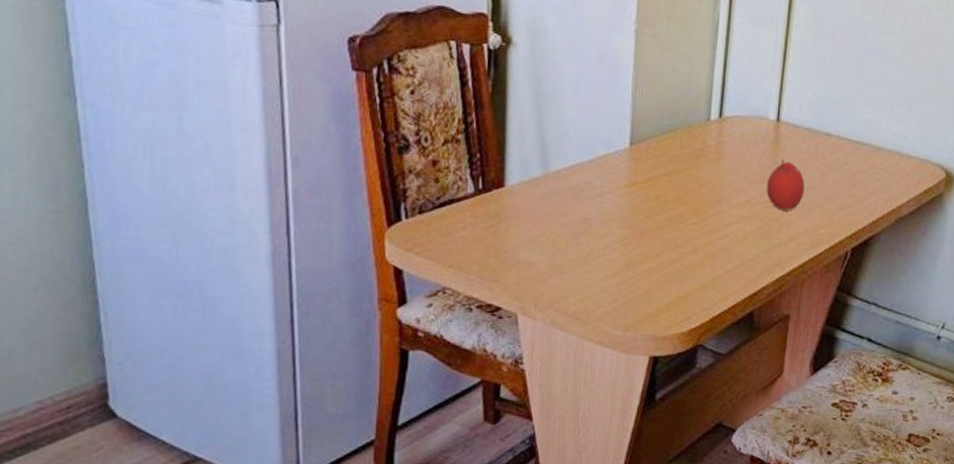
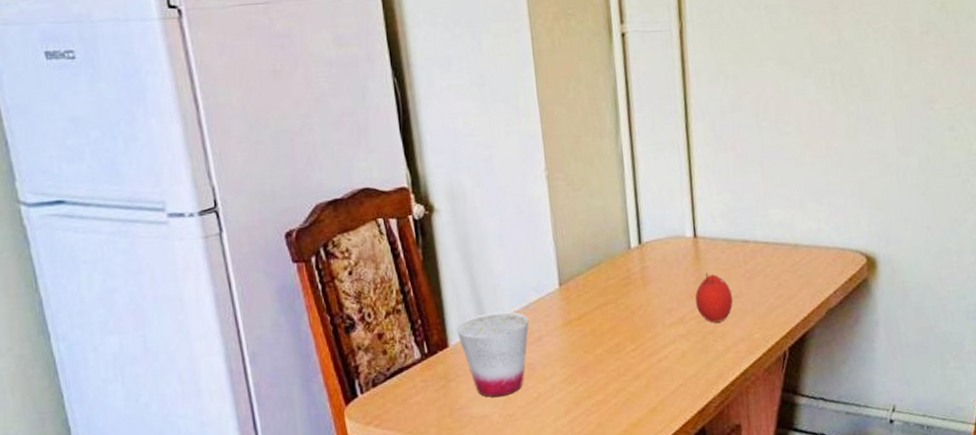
cup: none [515,159,593,247] -> present [456,311,529,398]

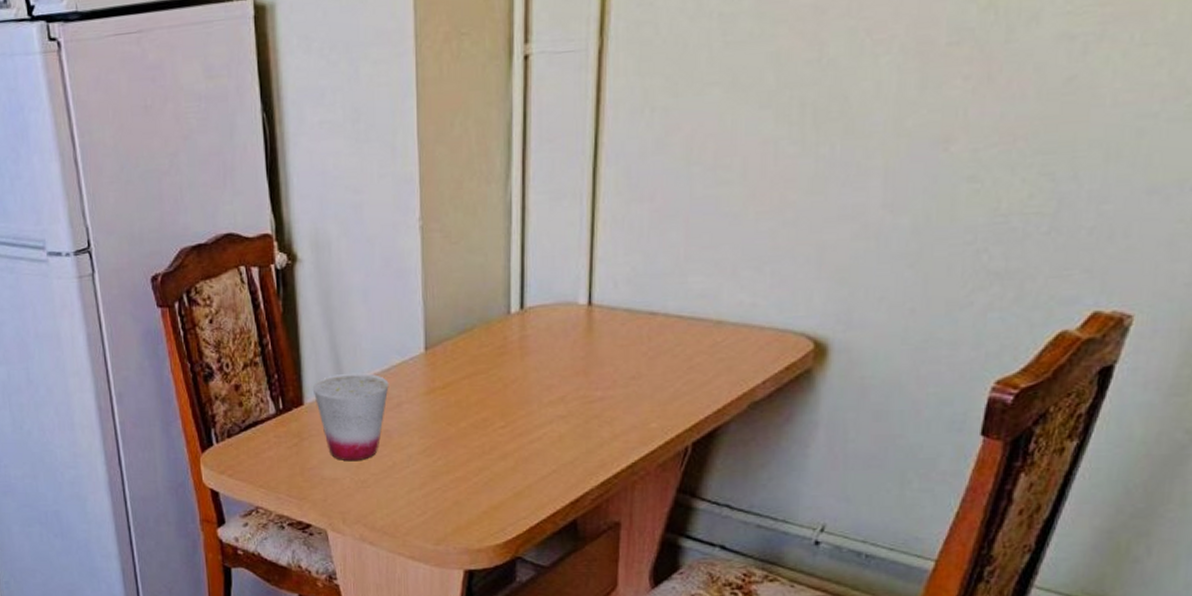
fruit: present [695,272,733,323] -> none [581,346,628,406]

